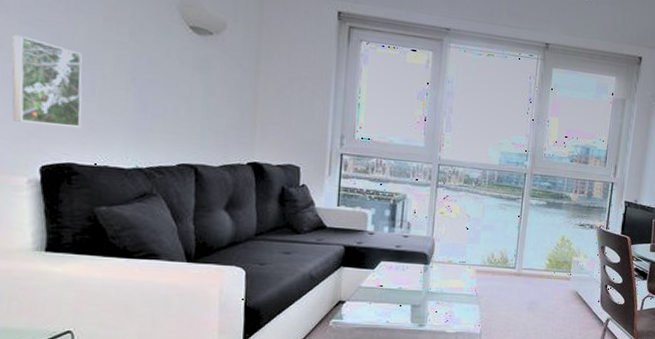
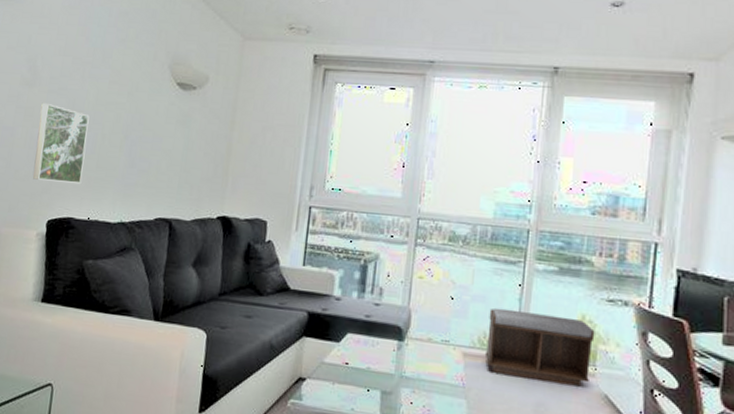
bench: none [492,234,571,288] -> present [484,307,595,387]

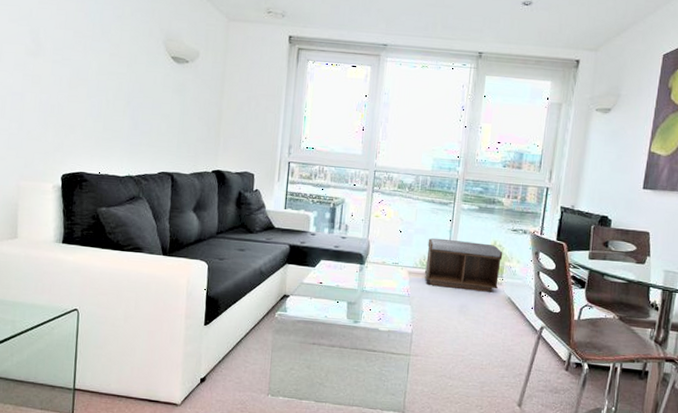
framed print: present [33,102,90,185] -> none [45,71,94,144]

